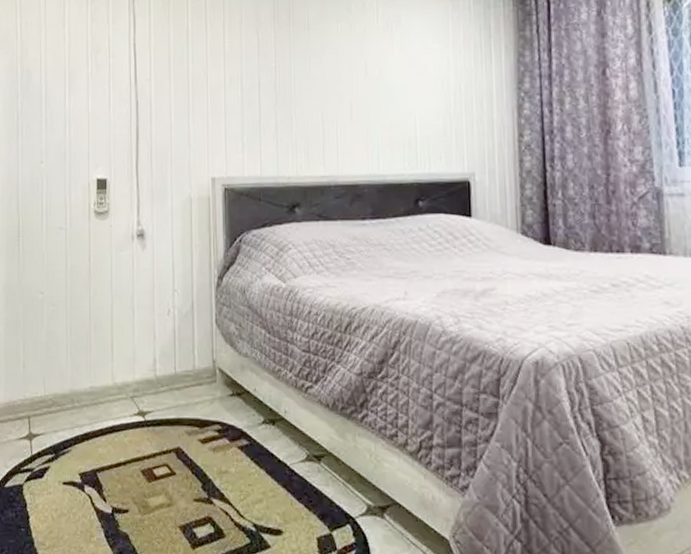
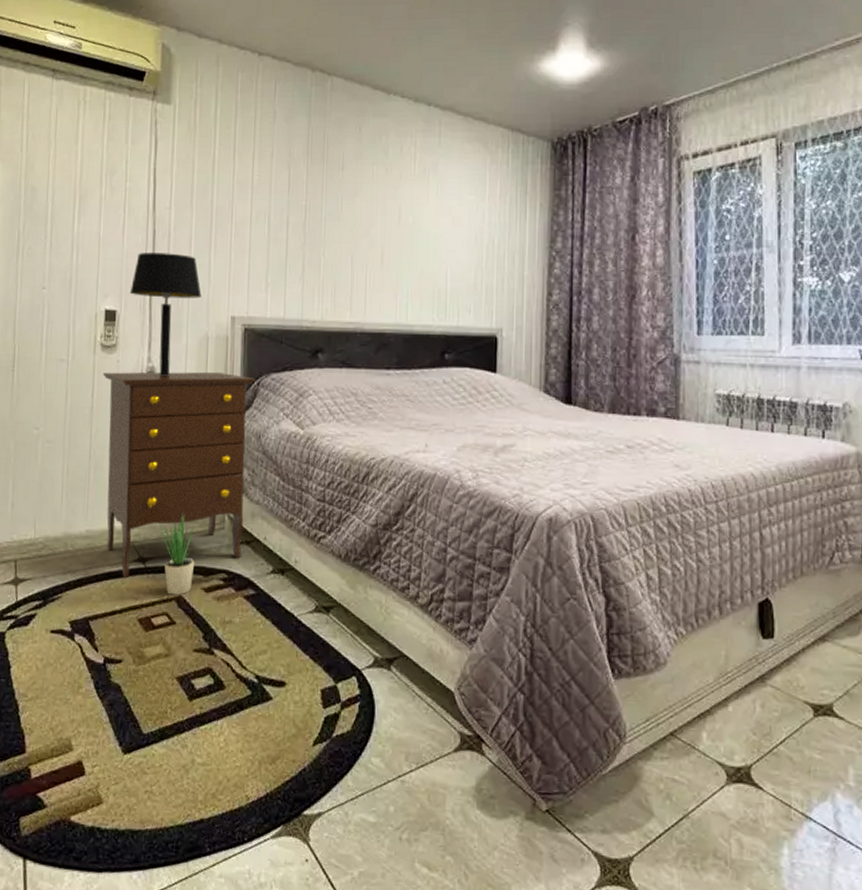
dresser: none [97,231,238,432] -> present [102,371,256,579]
table lamp: none [118,121,183,239] -> present [129,253,202,377]
potted plant: none [156,366,190,447] -> present [160,512,194,595]

